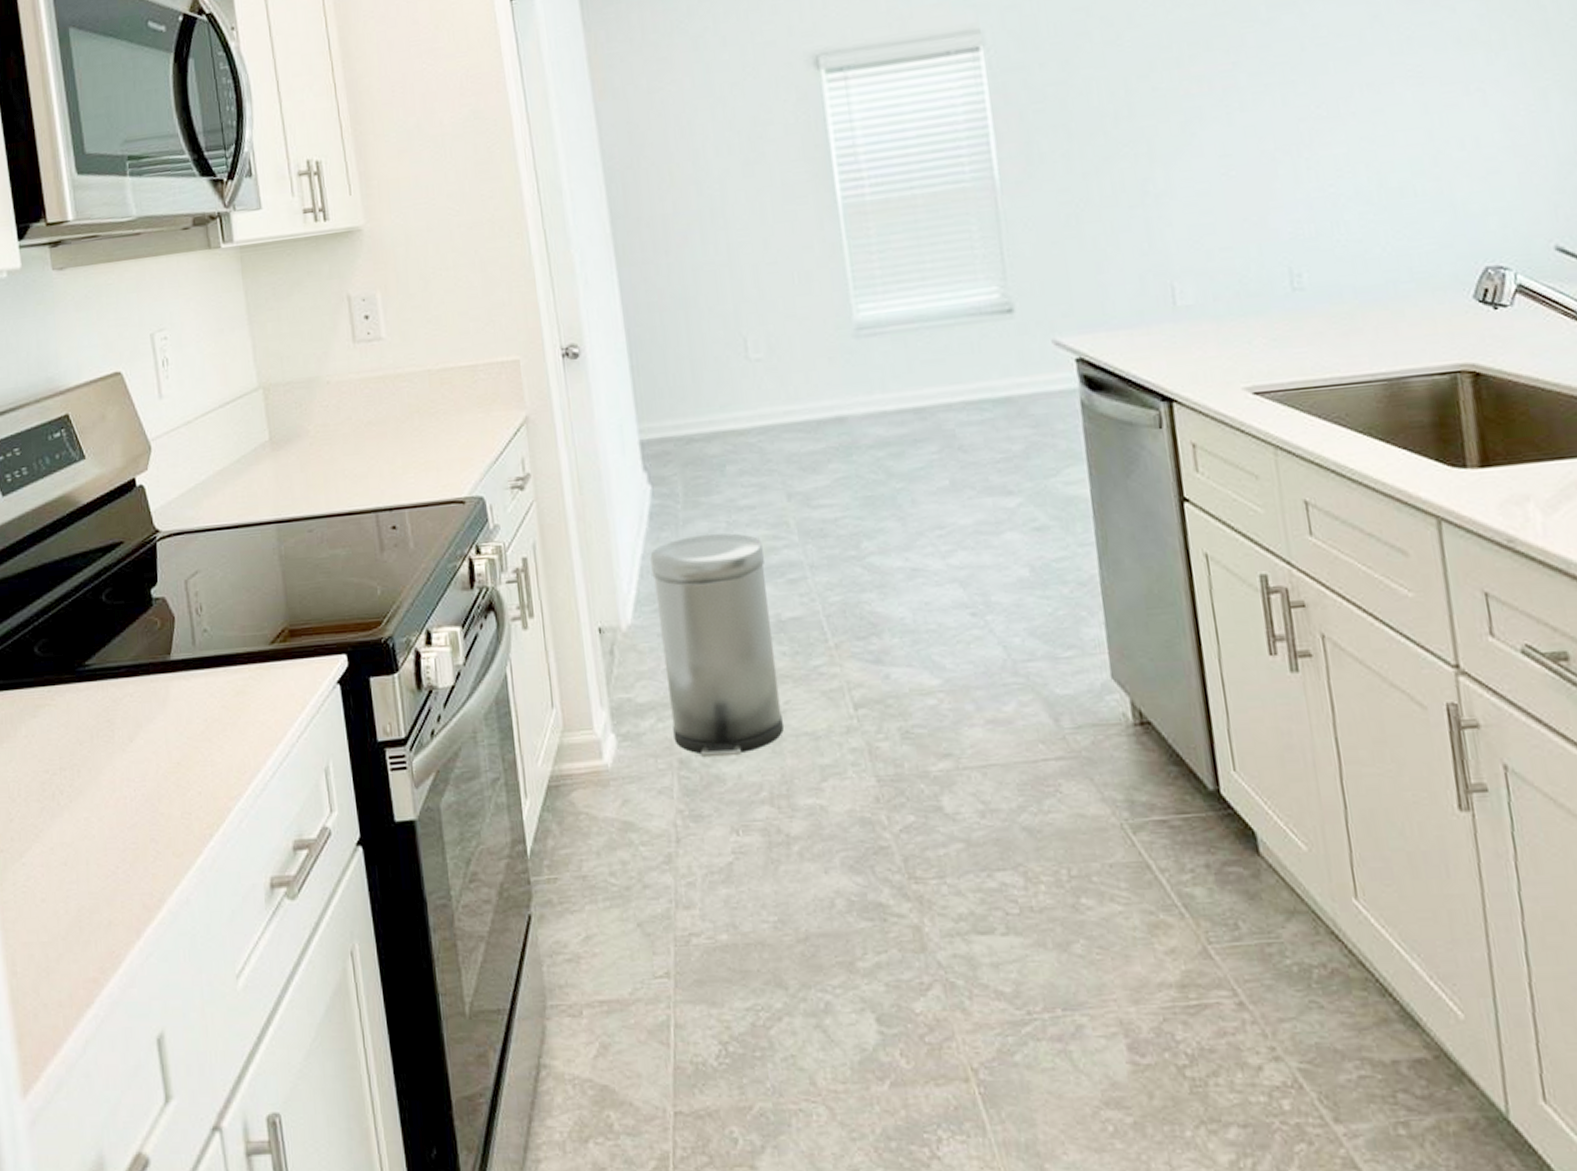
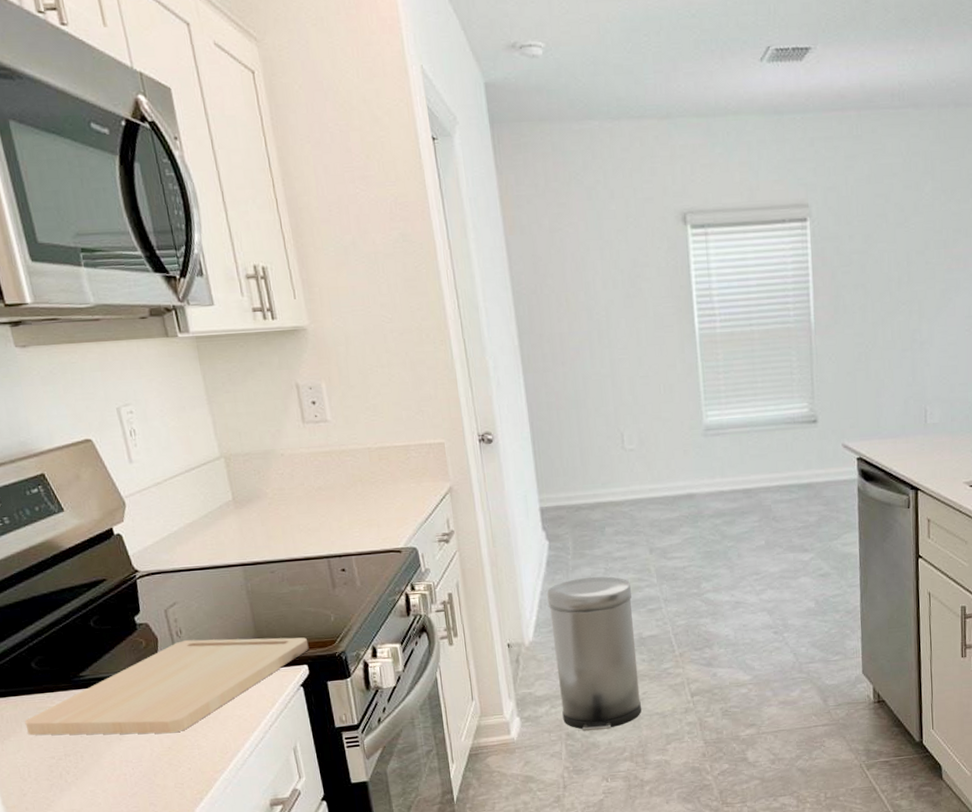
cutting board: none [20,617,350,744] -> present [25,637,309,735]

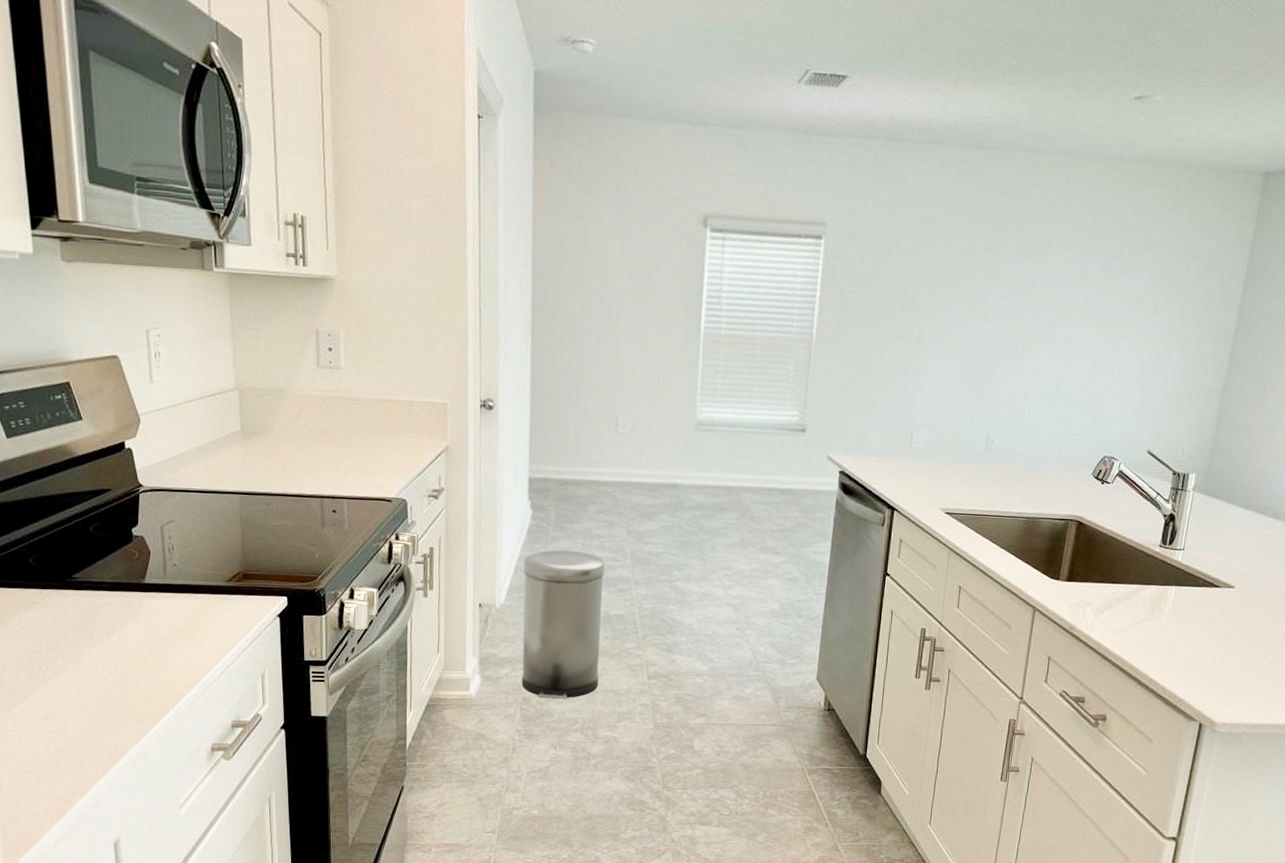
cutting board: present [25,637,309,735] -> none [14,557,291,644]

